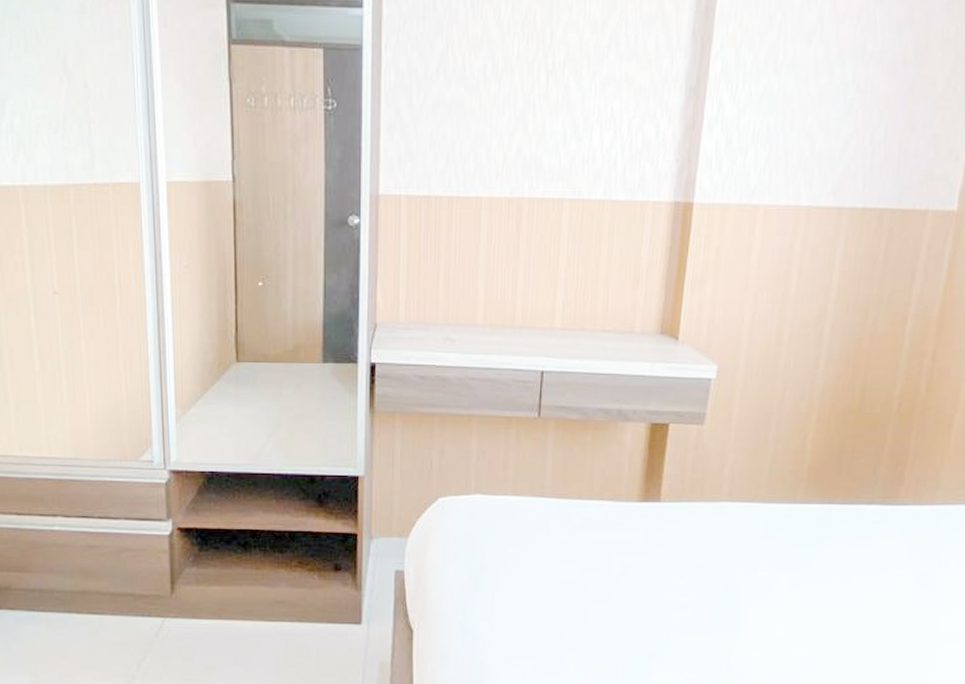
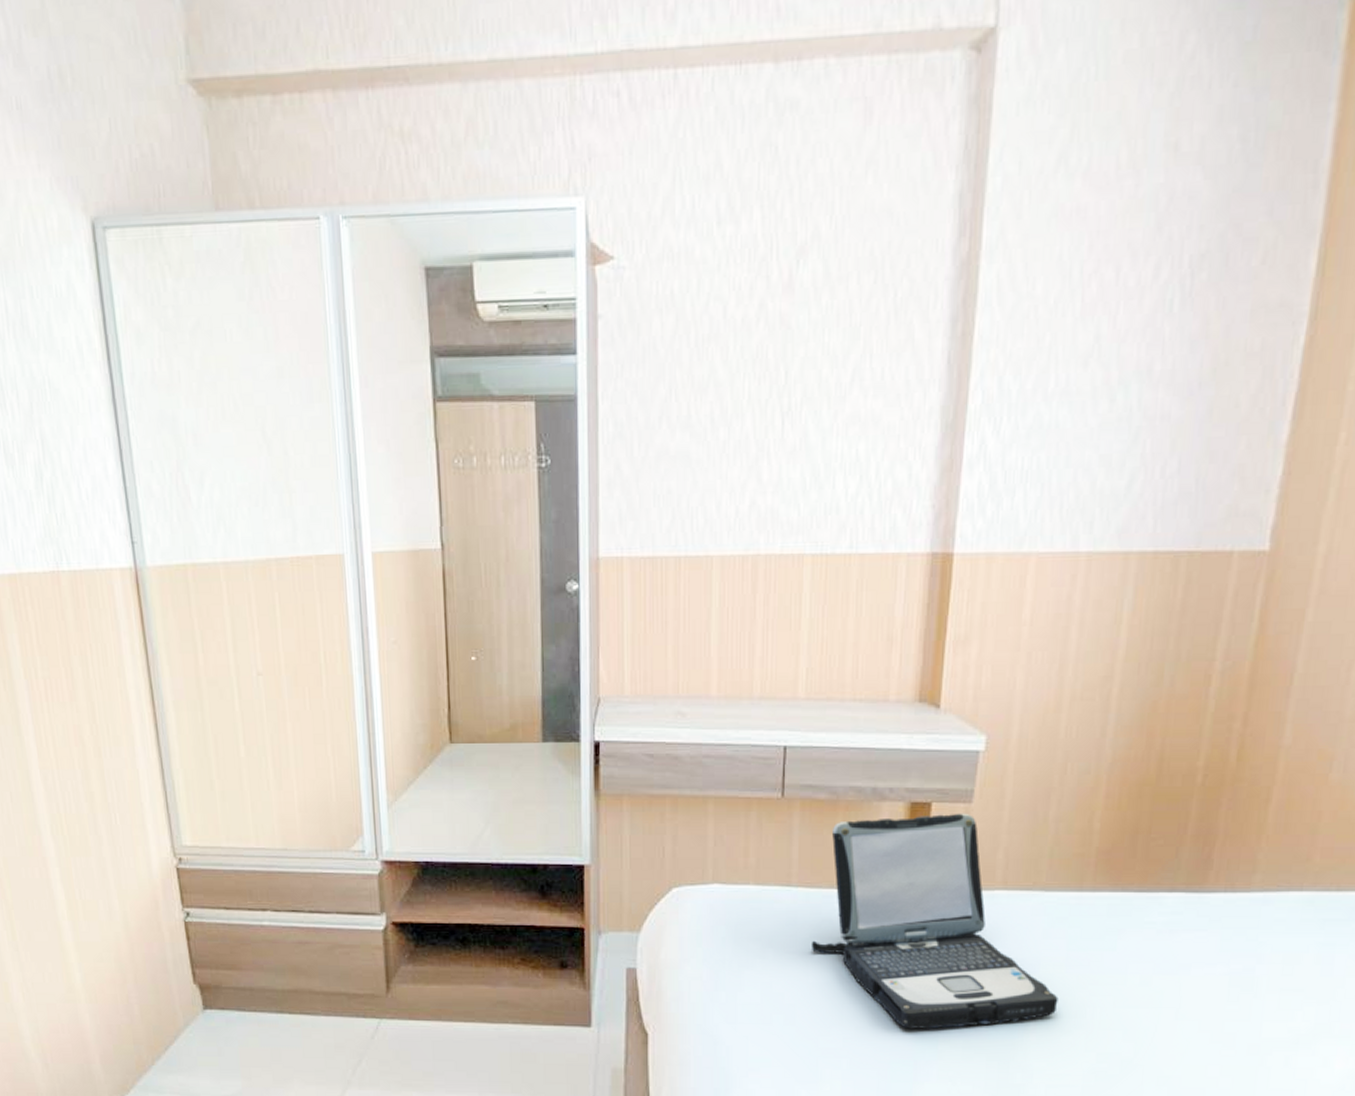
laptop: none [561,433,773,626] -> present [812,813,1058,1030]

